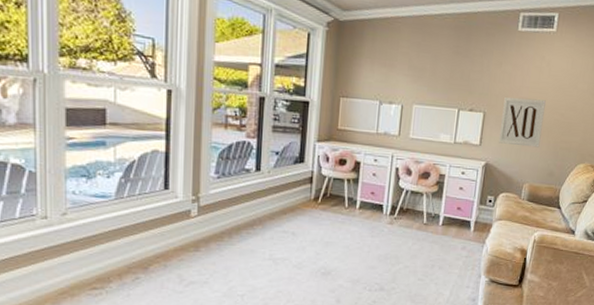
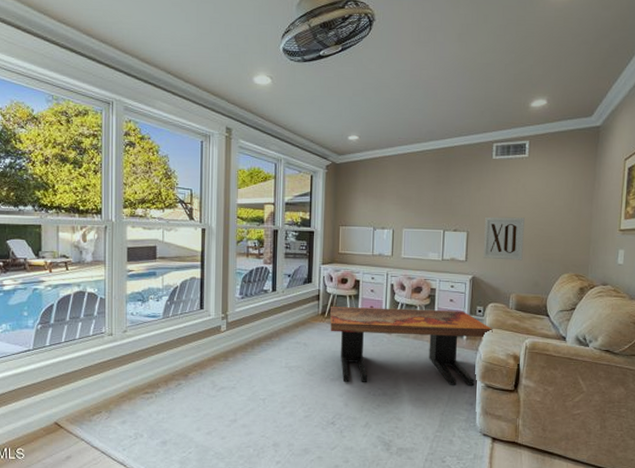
coffee table: none [323,191,502,282] -> present [329,307,493,387]

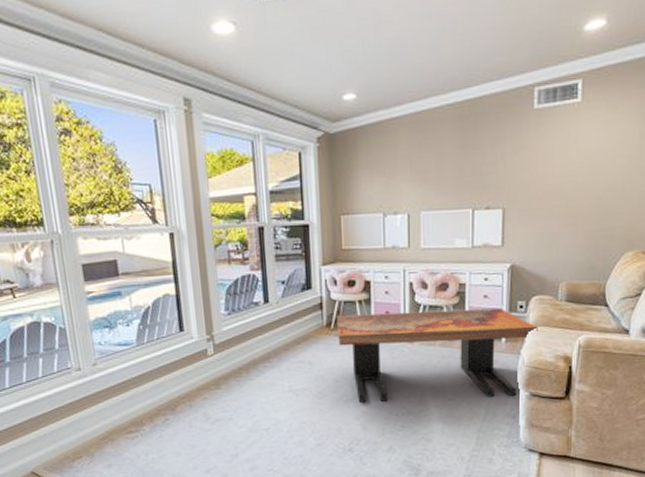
wall art: present [483,216,525,261] -> none [524,184,577,241]

